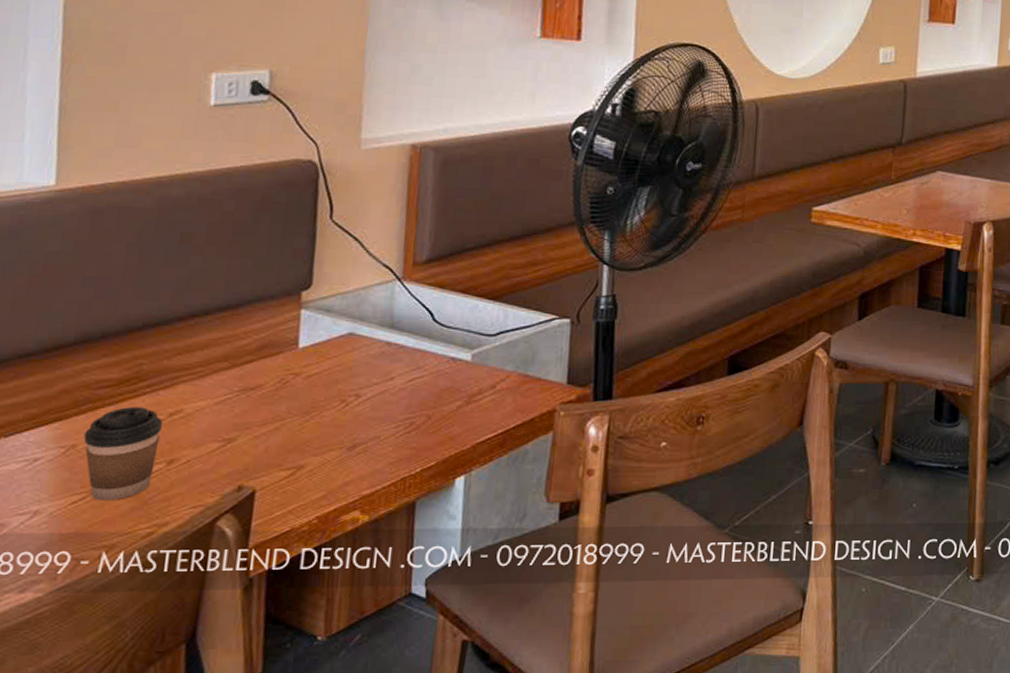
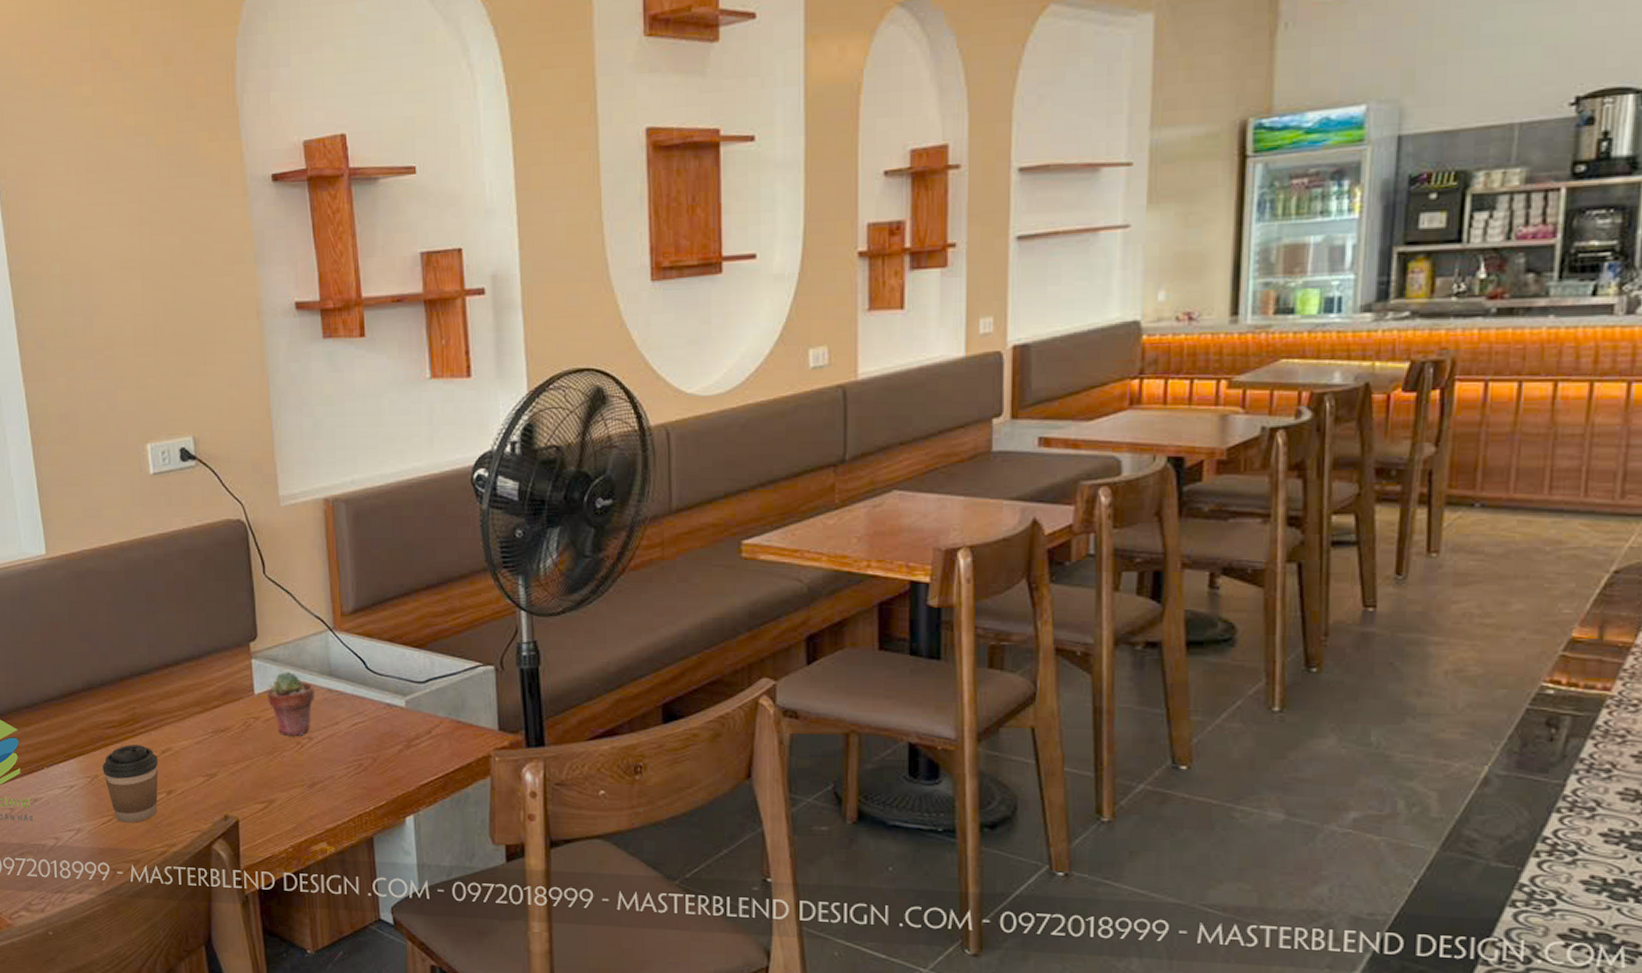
potted succulent: none [313,323,371,393] -> present [266,671,314,736]

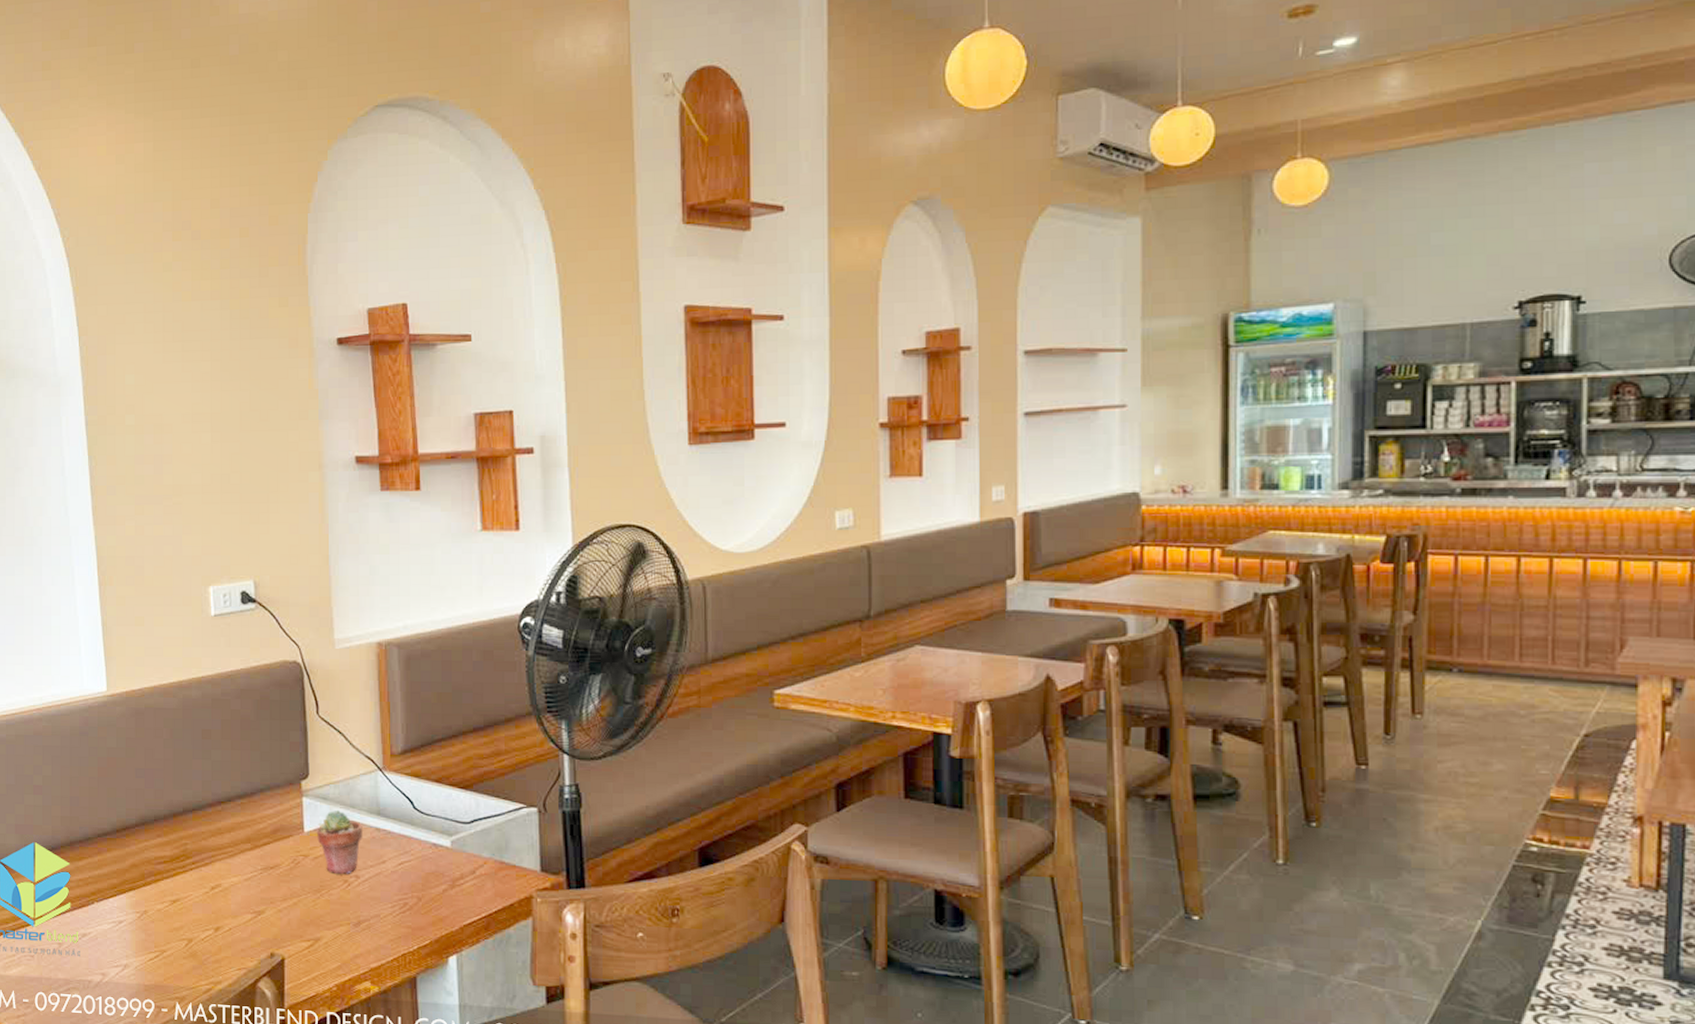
coffee cup: present [102,745,159,823] -> none [152,880,207,960]

